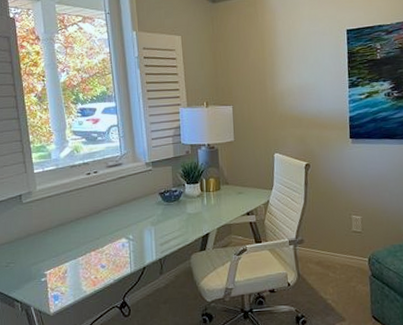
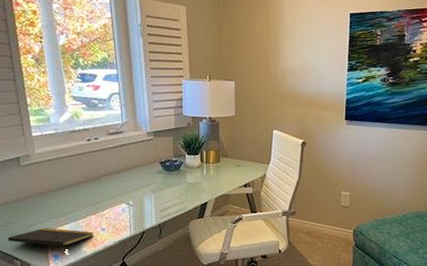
notepad: none [8,267,95,289] -> present [7,228,95,249]

